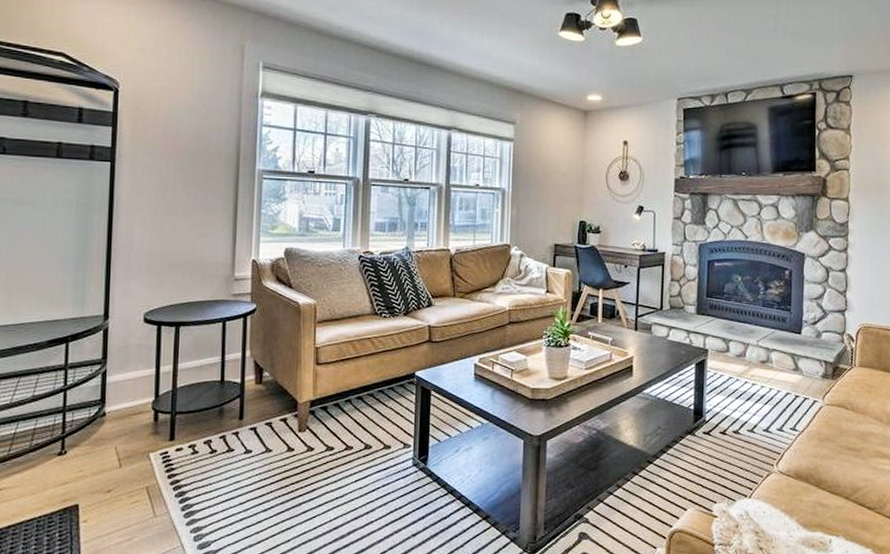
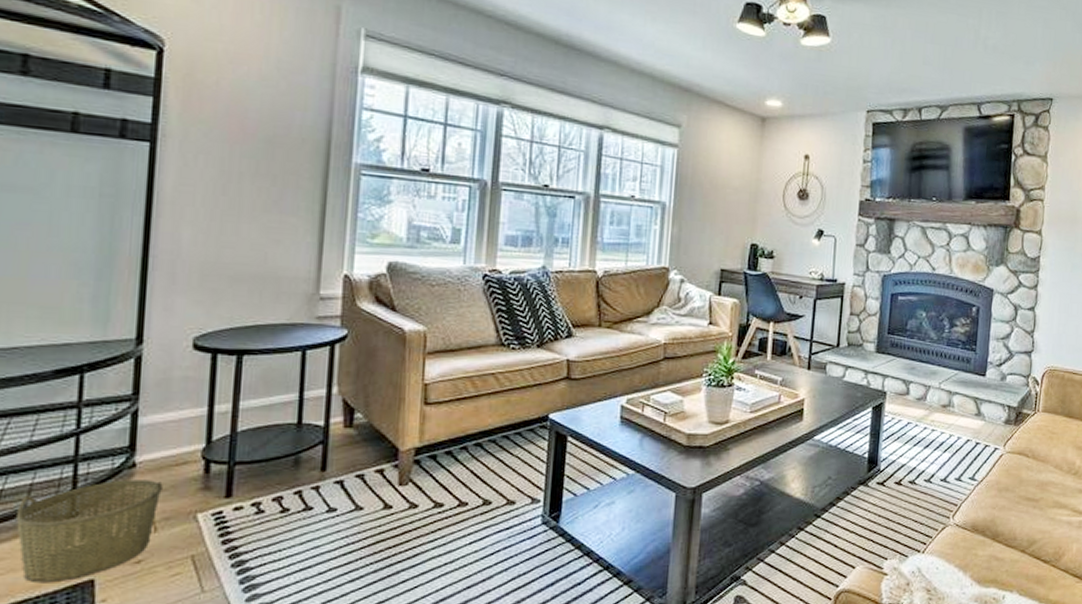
basket: none [24,426,125,506] -> present [15,480,163,583]

